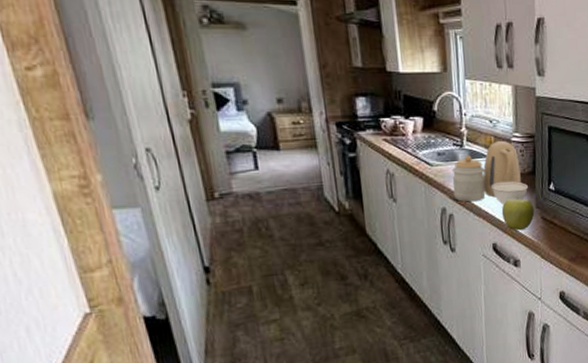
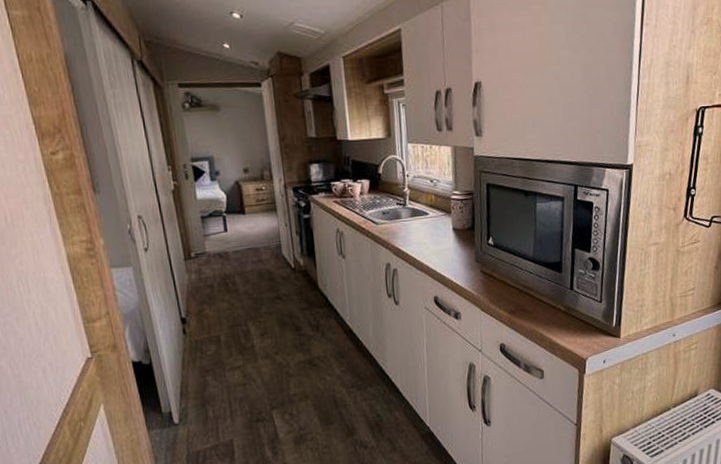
jar: present [452,155,486,202] -> none [396,213,427,257]
kettle: present [482,141,521,197] -> none [424,199,461,252]
bowl: present [491,181,528,205] -> none [432,236,468,260]
fruit: present [501,197,535,231] -> none [442,252,474,284]

